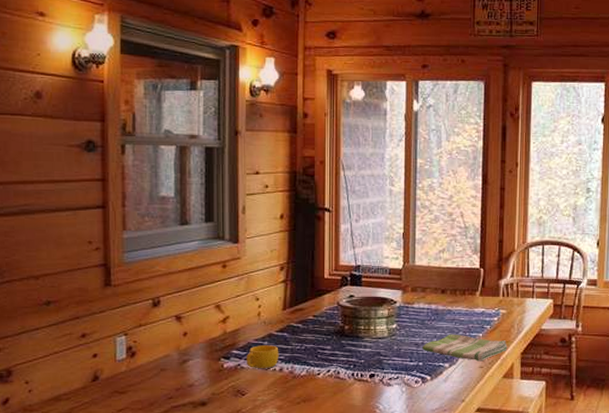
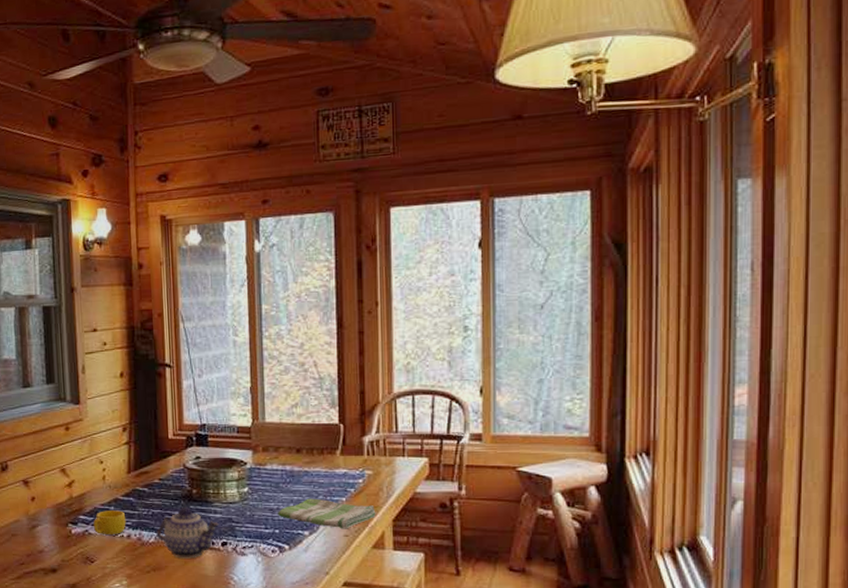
teapot: none [308,341,369,390] -> present [156,506,220,559]

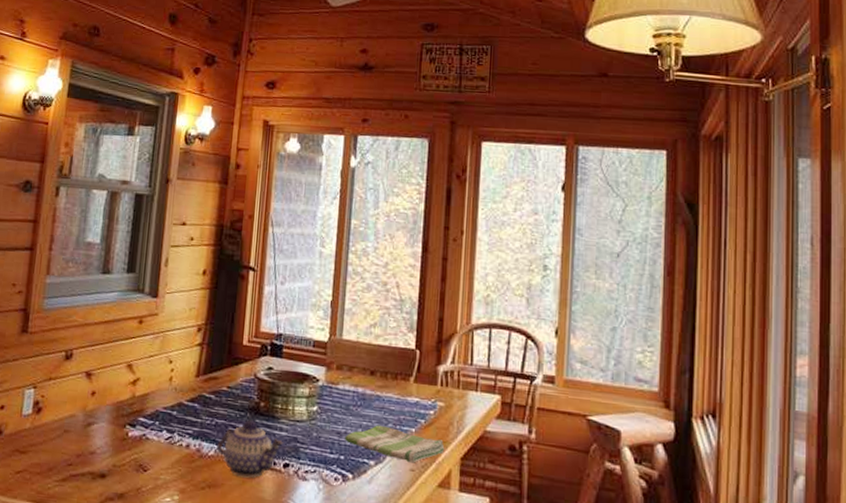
cup: present [93,510,126,534] -> none [151,414,188,443]

